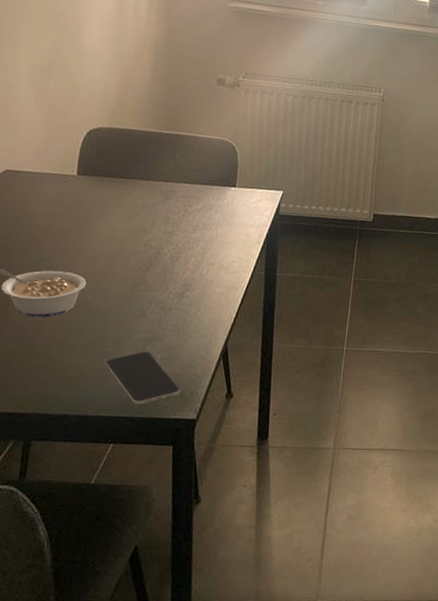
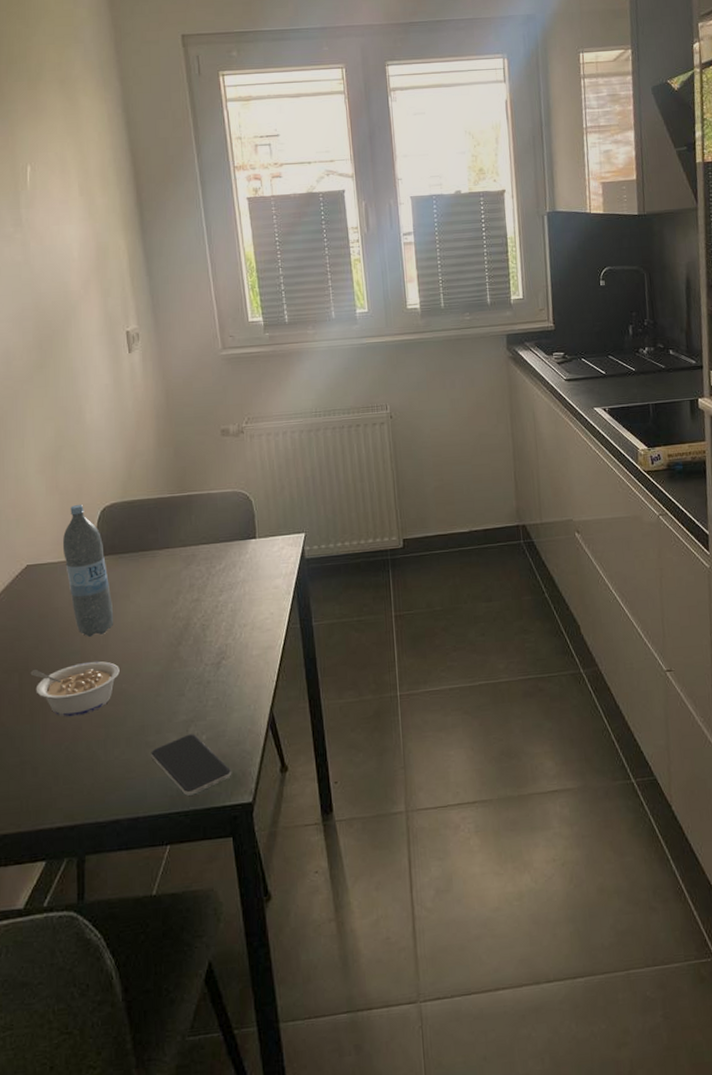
water bottle: none [43,121,88,248] -> present [62,505,114,637]

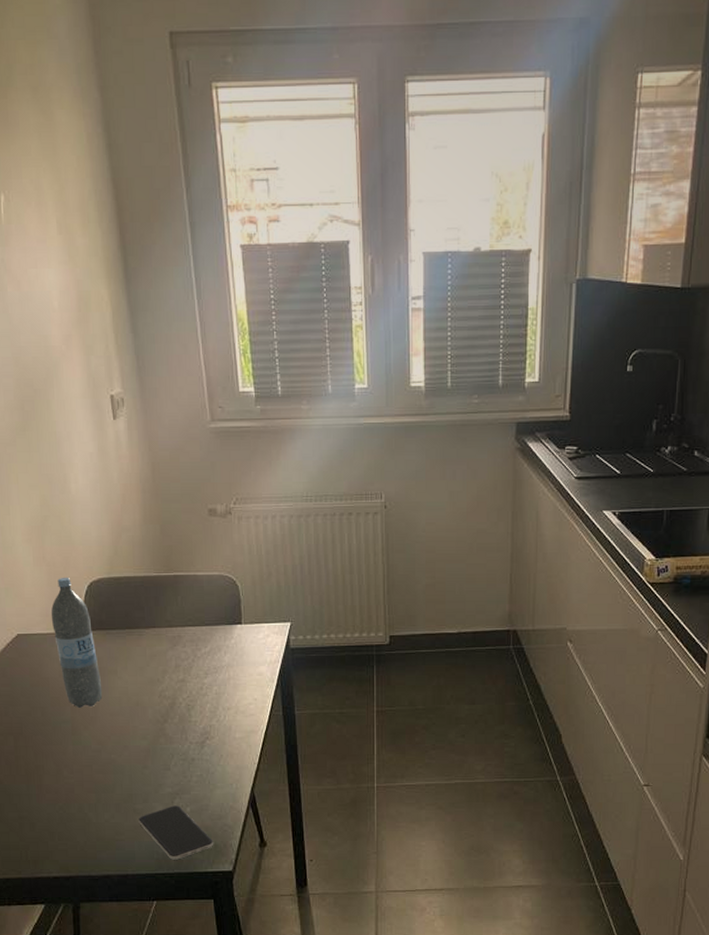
legume: present [30,661,120,717] -> none [24,731,109,781]

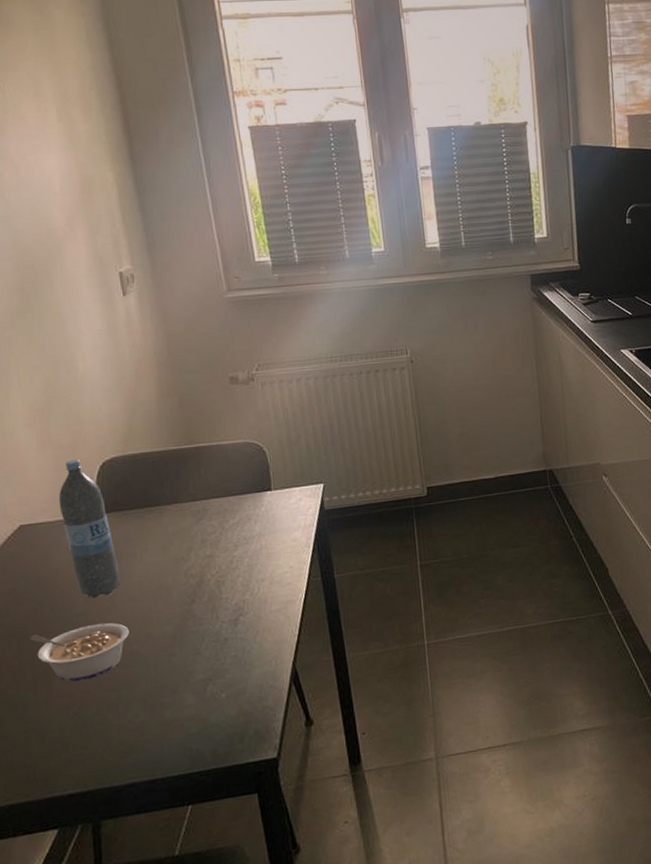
legume: none [24,731,109,781] -> present [30,622,129,682]
smartphone: present [138,805,214,860] -> none [167,692,255,755]

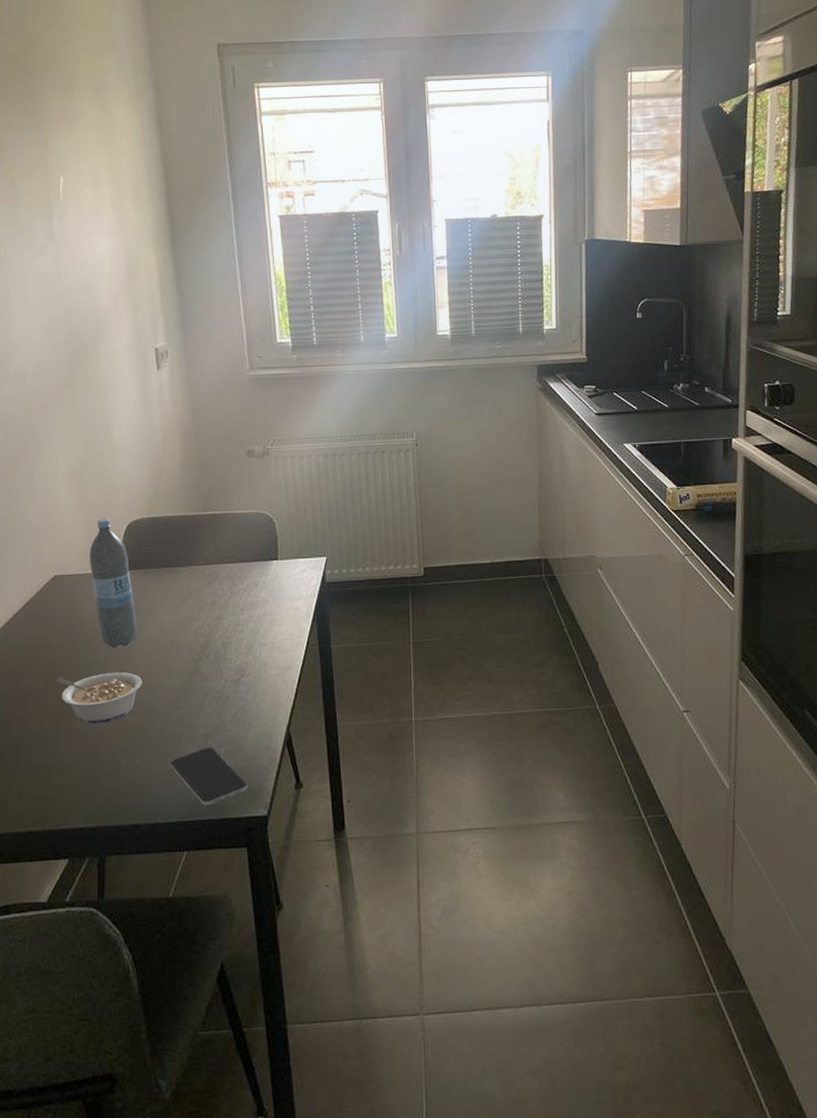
smartphone: none [167,692,255,755] -> present [170,747,248,806]

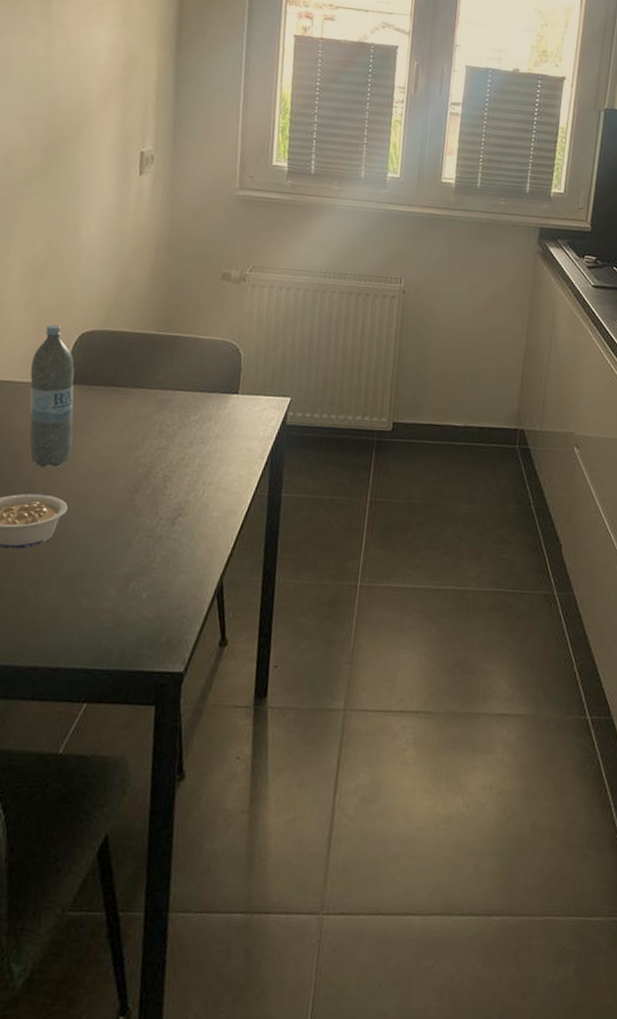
smartphone: present [170,747,248,806] -> none [84,589,168,654]

